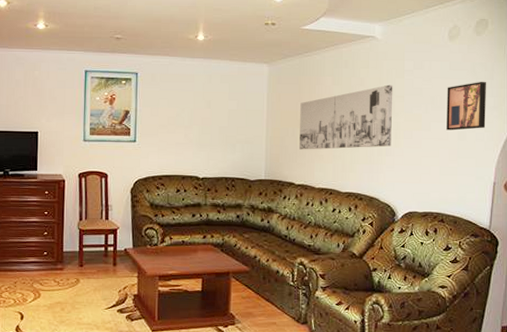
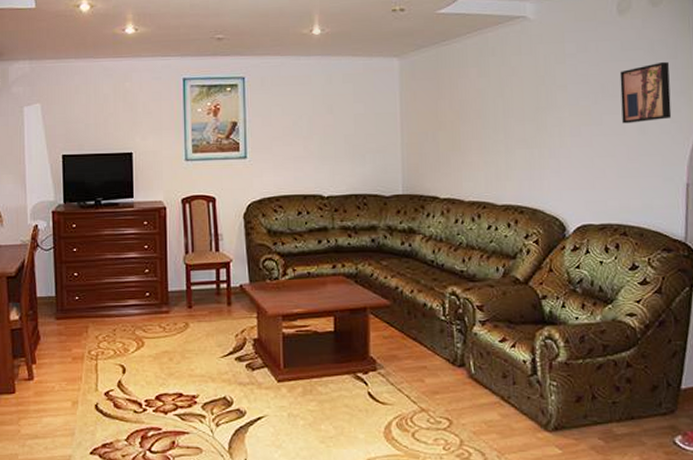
wall art: present [299,84,393,150] -> none [440,72,555,157]

